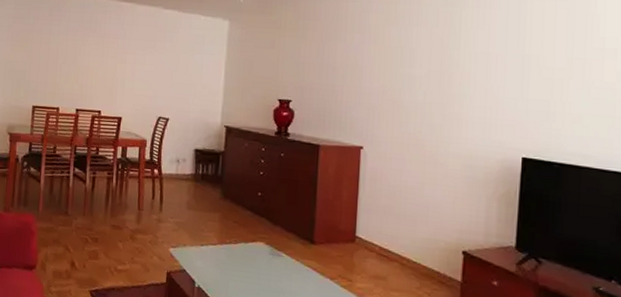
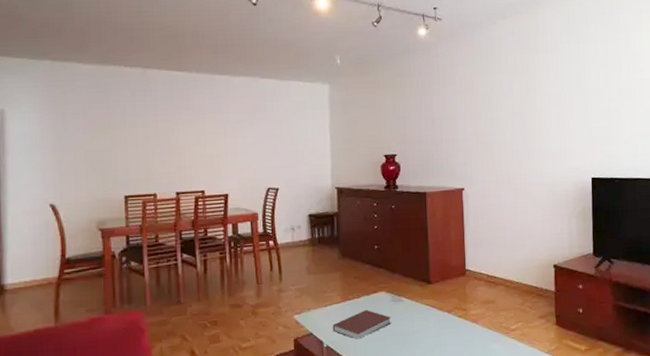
notebook: none [205,258,267,287] -> present [332,310,391,339]

